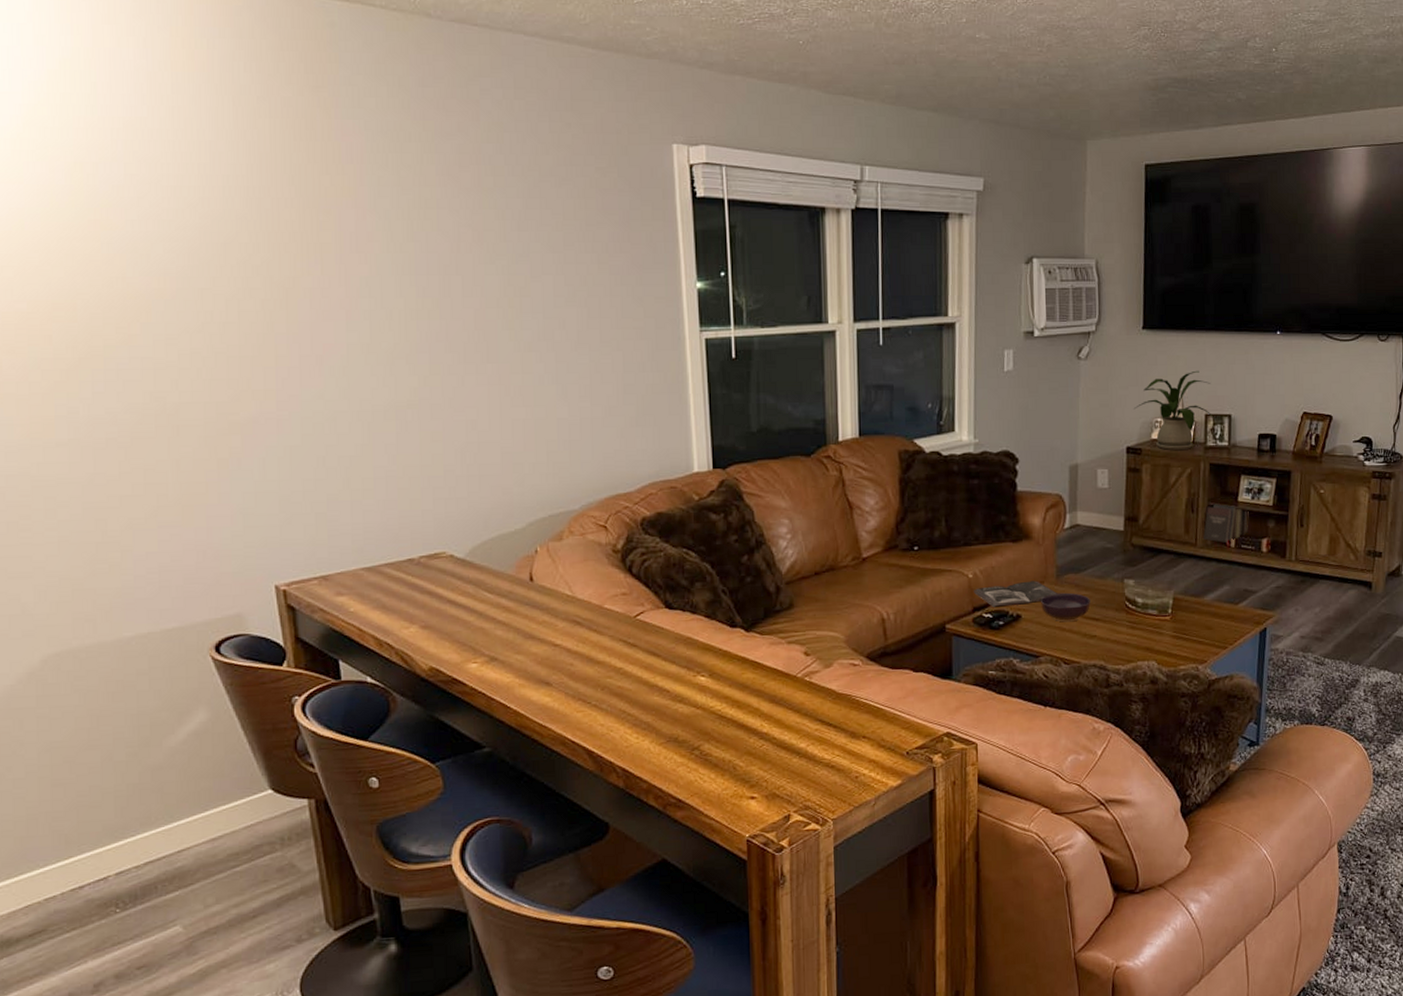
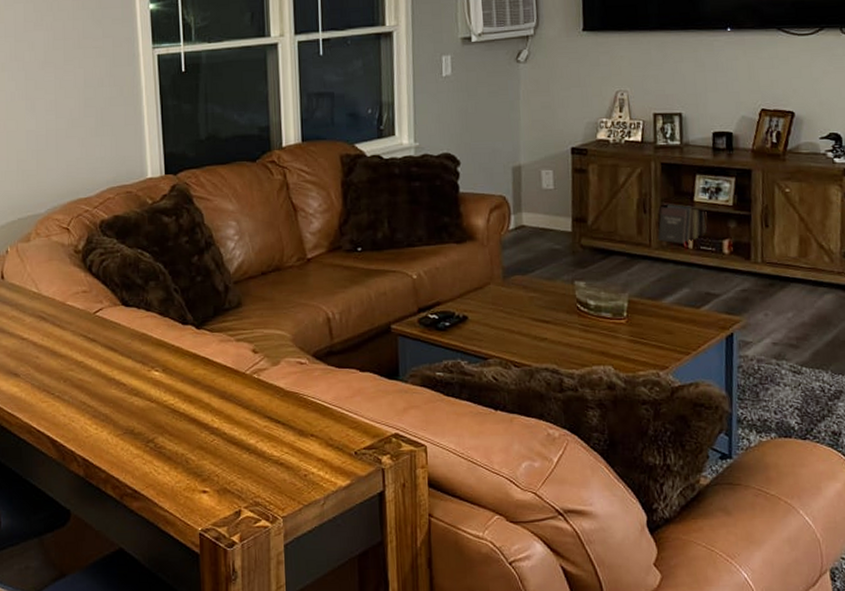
magazine: present [973,580,1057,608] -> none [418,282,504,309]
bowl: present [1040,592,1090,622] -> none [486,294,540,324]
house plant: present [1134,370,1217,451] -> none [577,70,666,151]

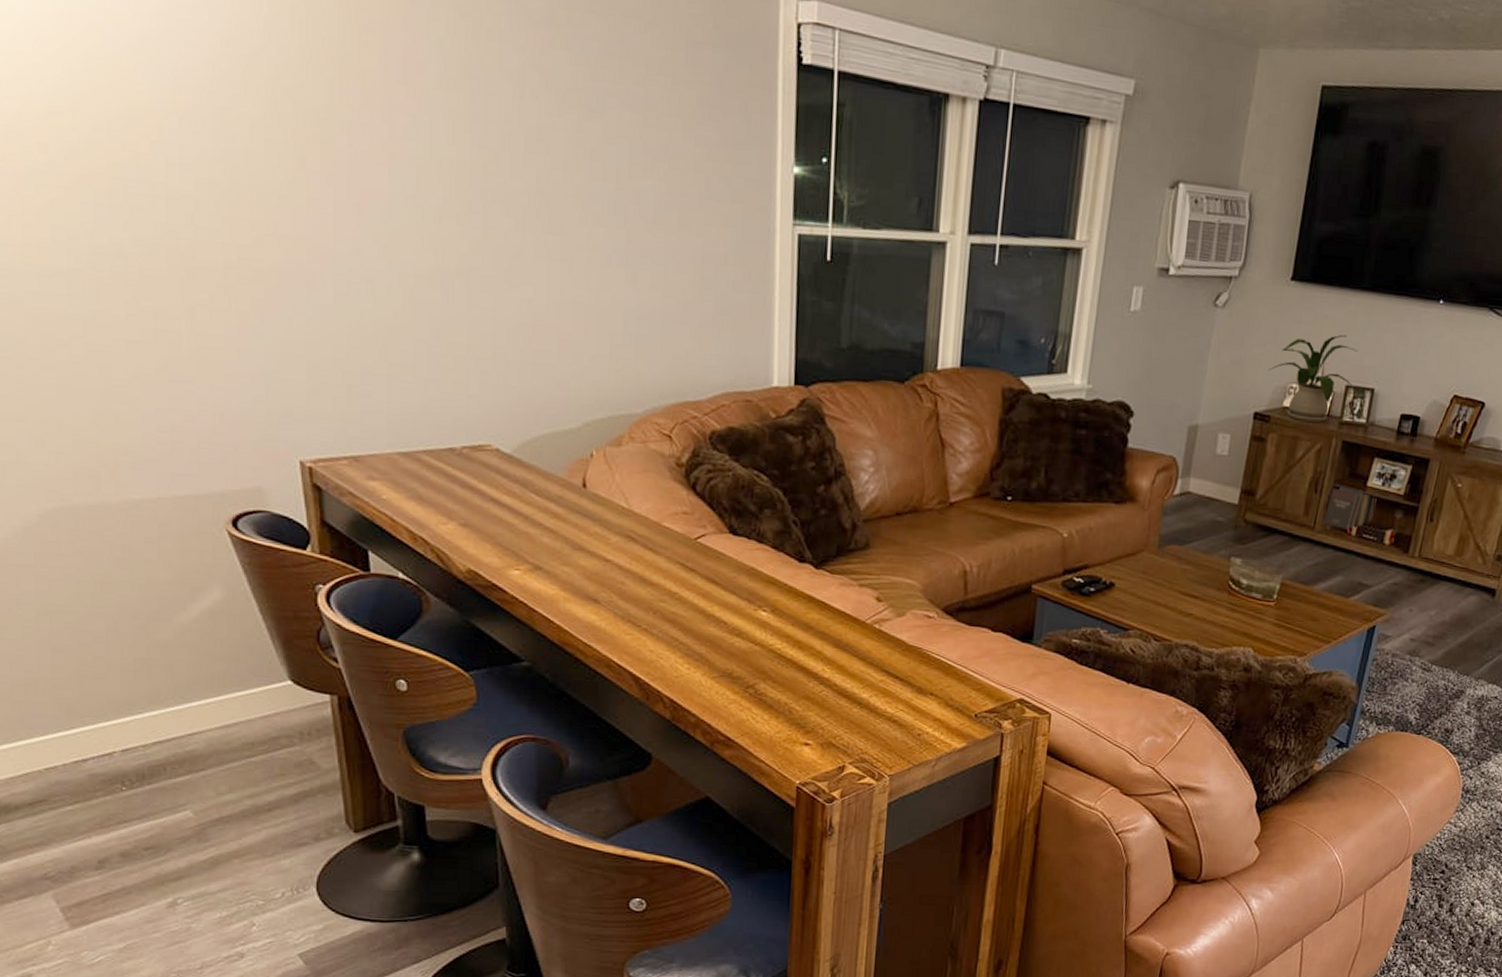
house plant: none [577,70,666,151] -> present [1269,334,1358,424]

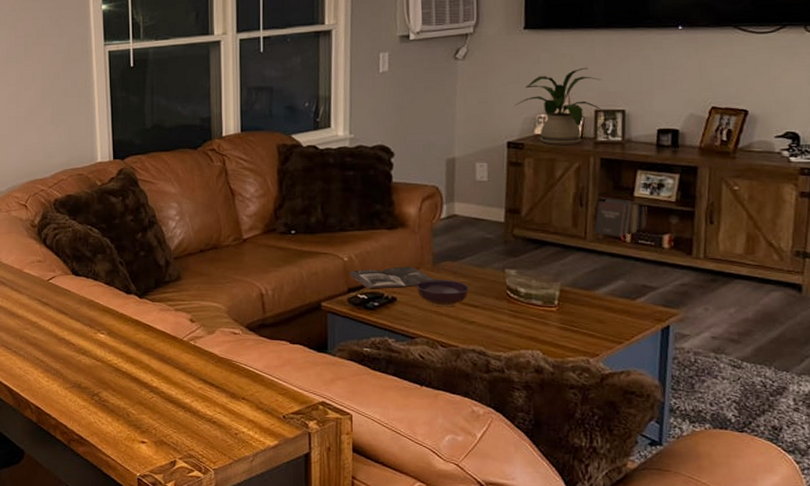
magazine: none [1066,547,1157,573] -> present [348,266,434,290]
bowl: none [1137,563,1192,597] -> present [416,279,469,307]

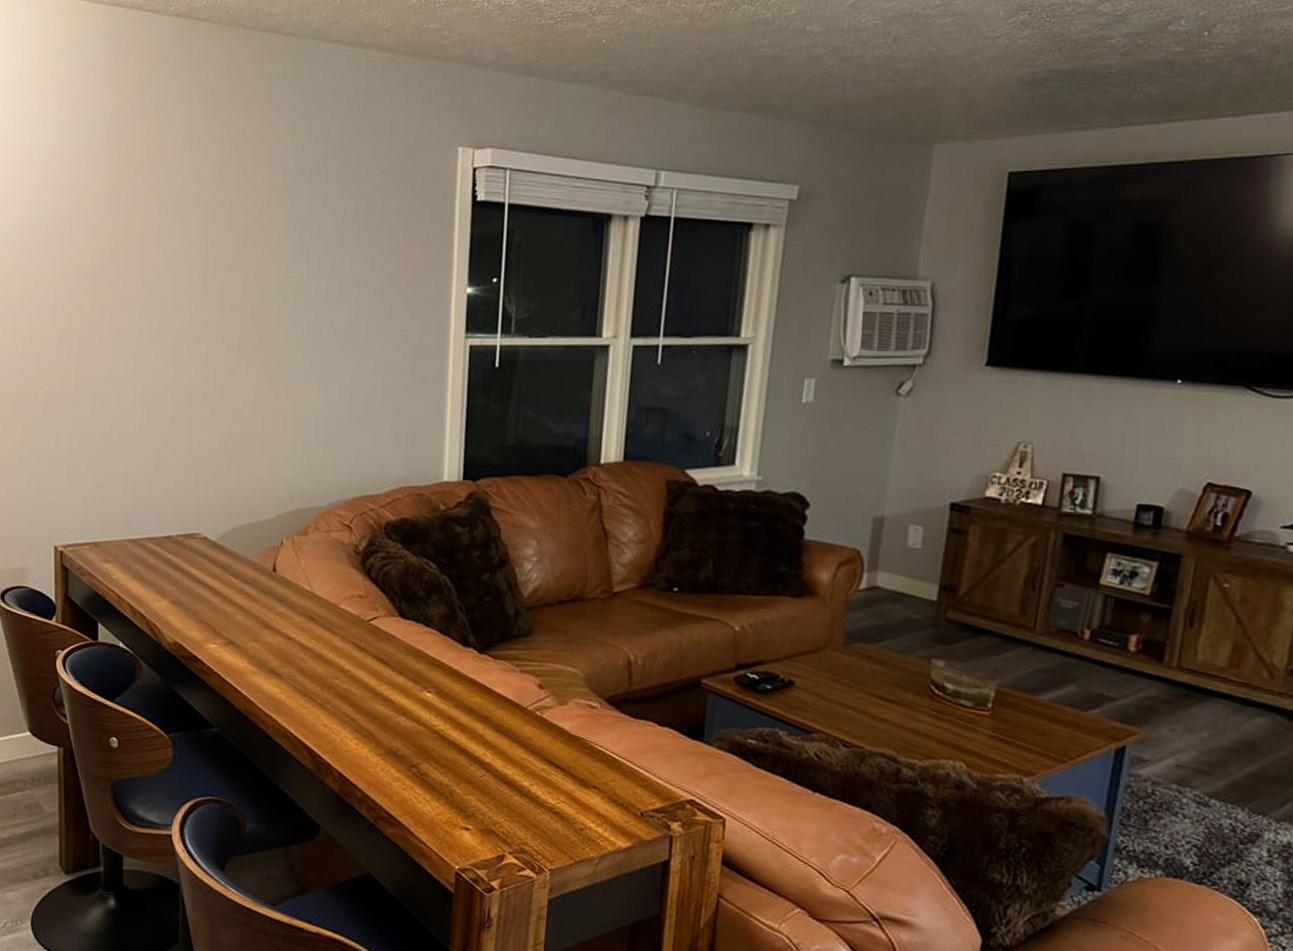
magazine: present [348,266,434,290] -> none [738,643,843,671]
bowl: present [416,279,469,307] -> none [819,662,885,699]
house plant: present [515,67,608,146] -> none [965,419,1079,515]

